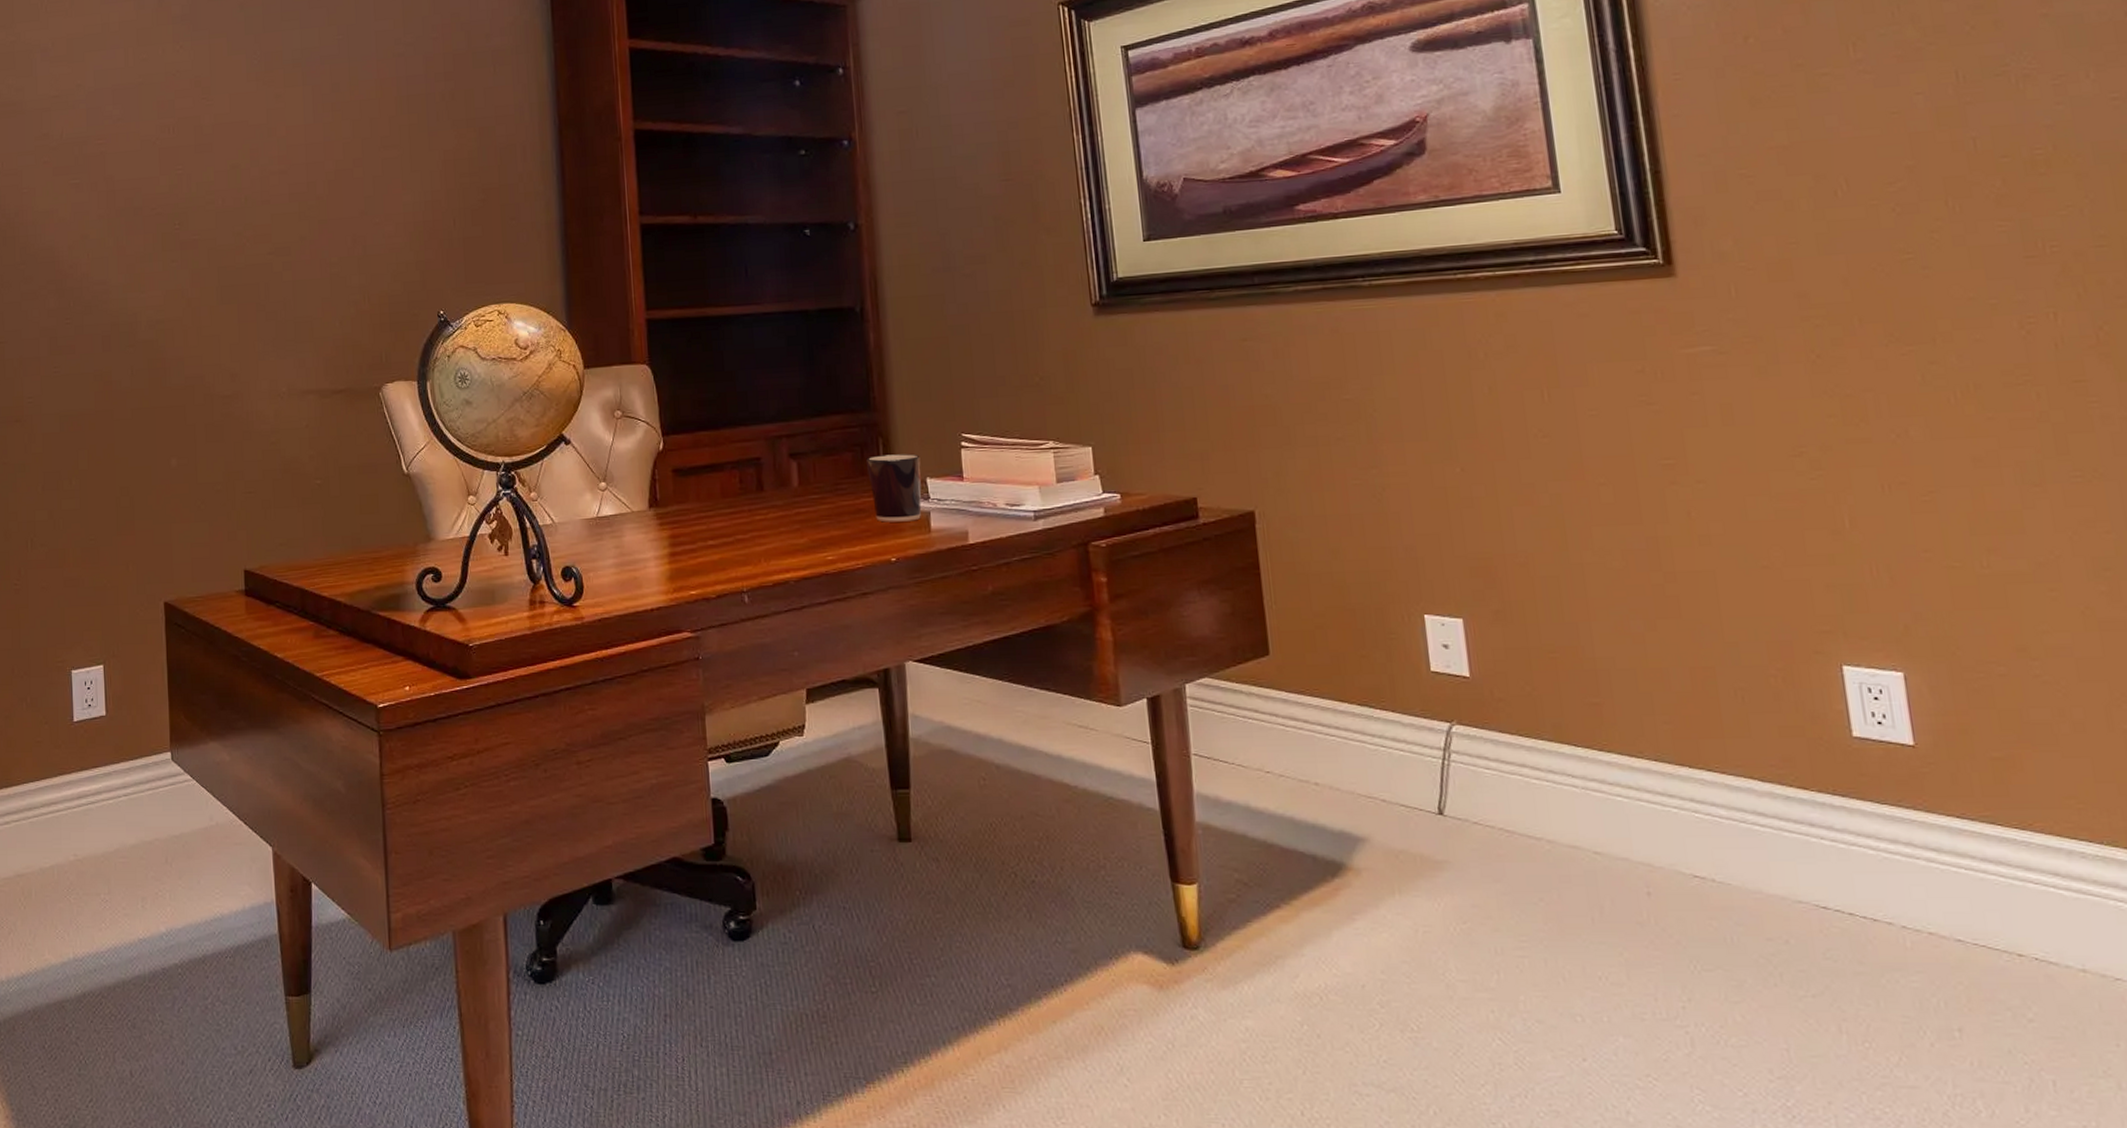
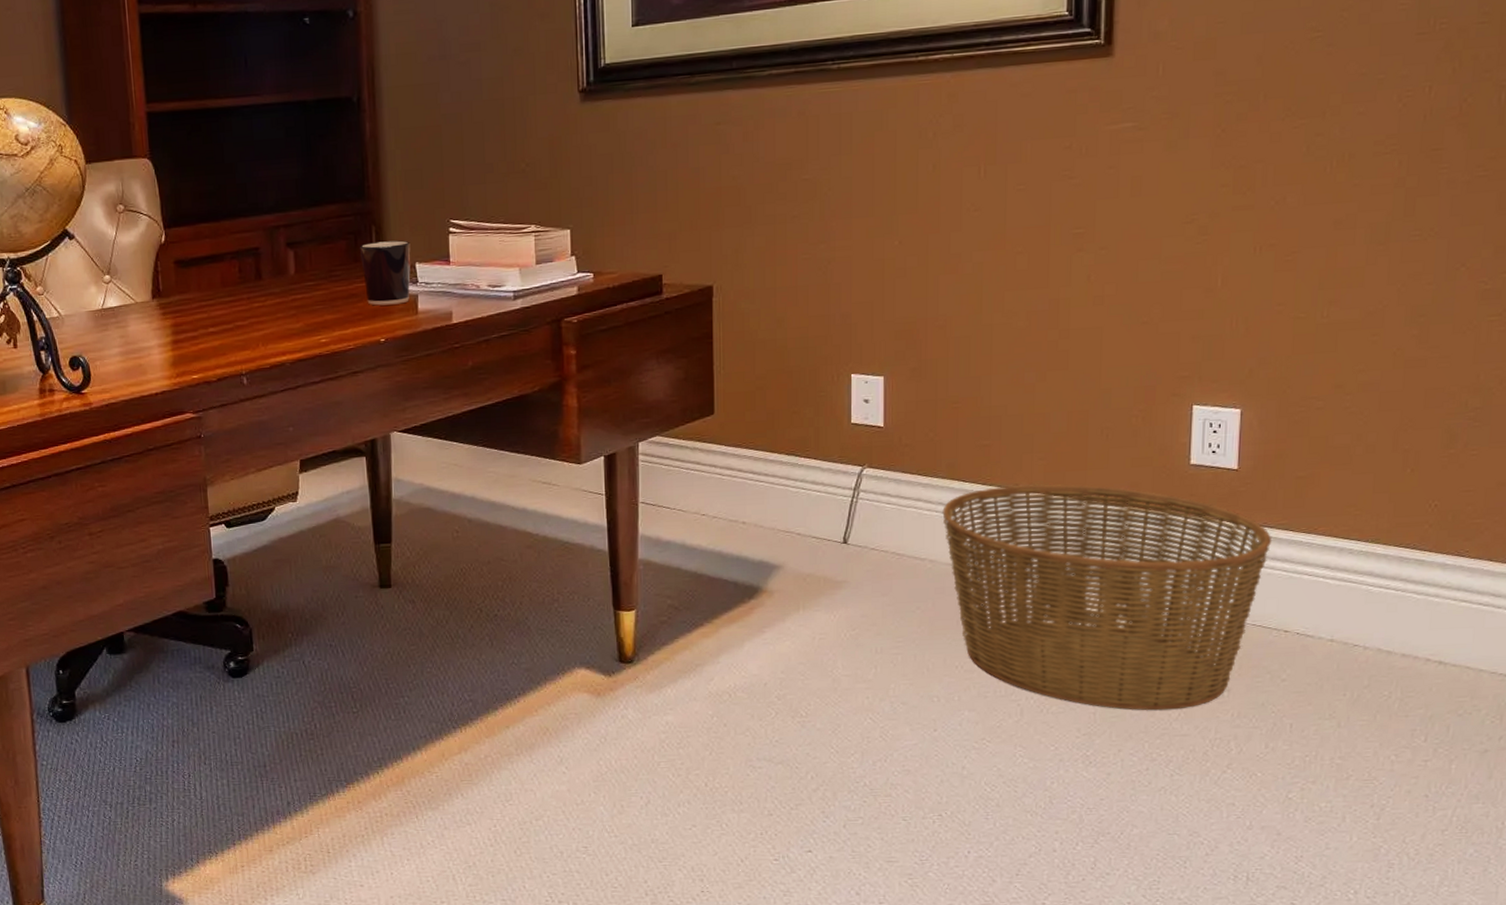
basket: none [1554,752,1977,1052] -> present [942,484,1273,710]

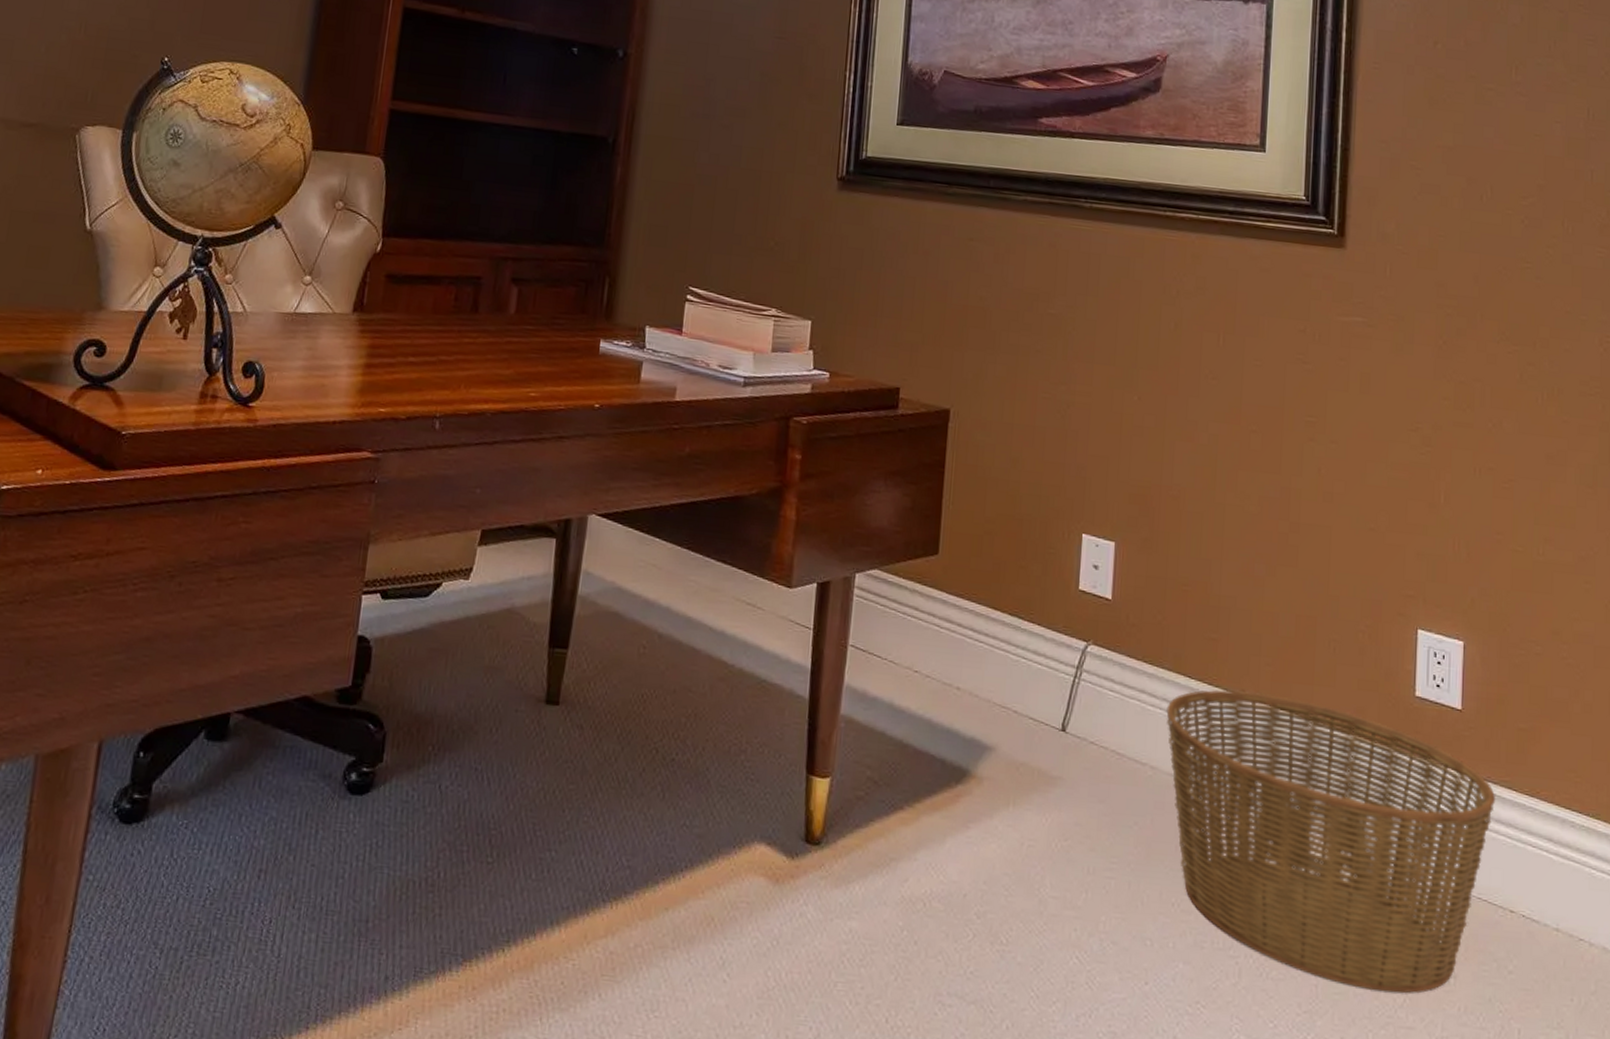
mug: present [360,240,411,306] -> none [587,294,644,369]

